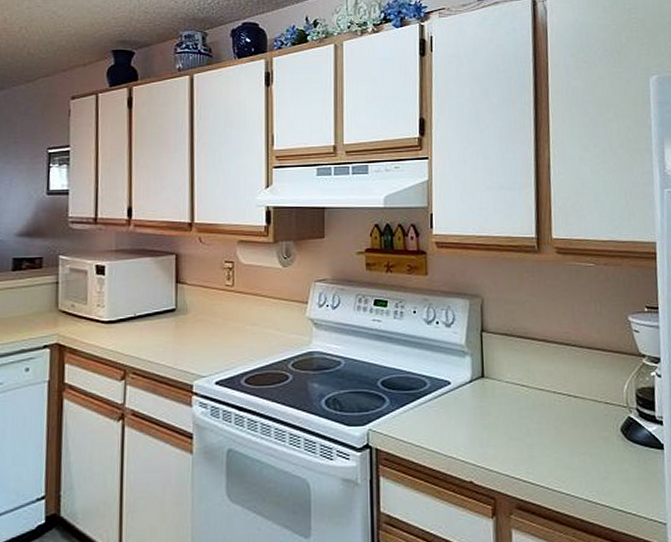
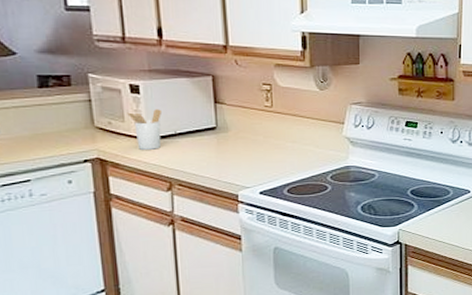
utensil holder: none [90,290,123,334] -> present [127,109,161,150]

